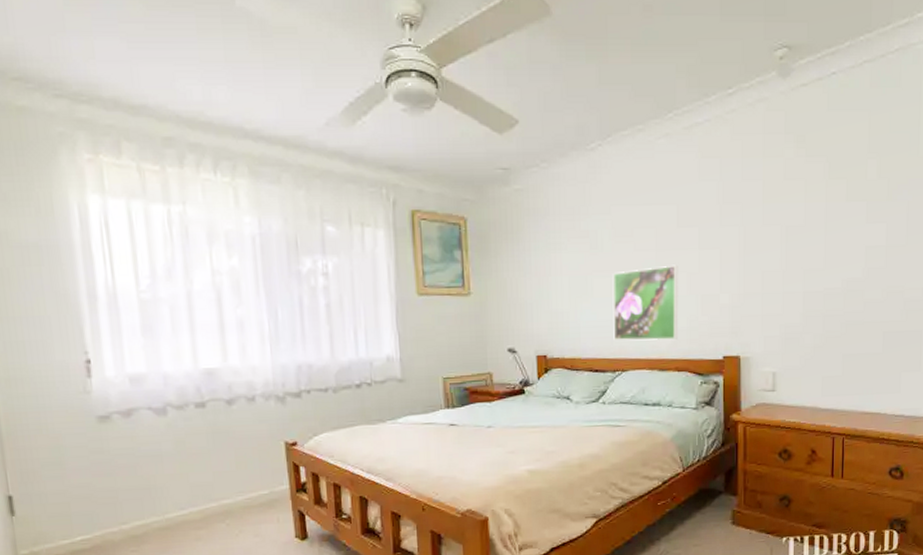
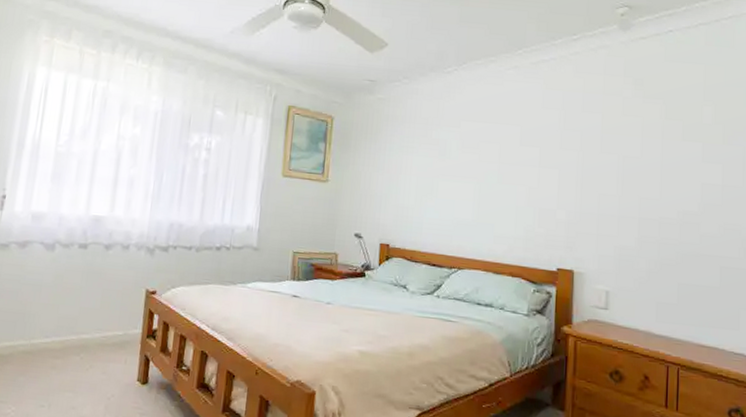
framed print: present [612,265,679,341] -> none [452,178,519,246]

